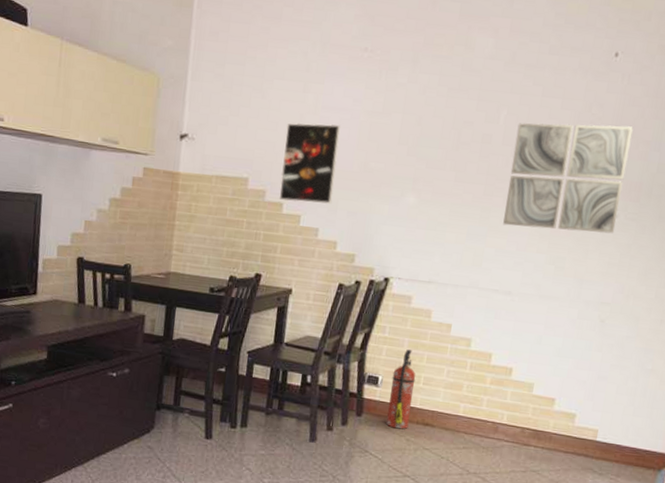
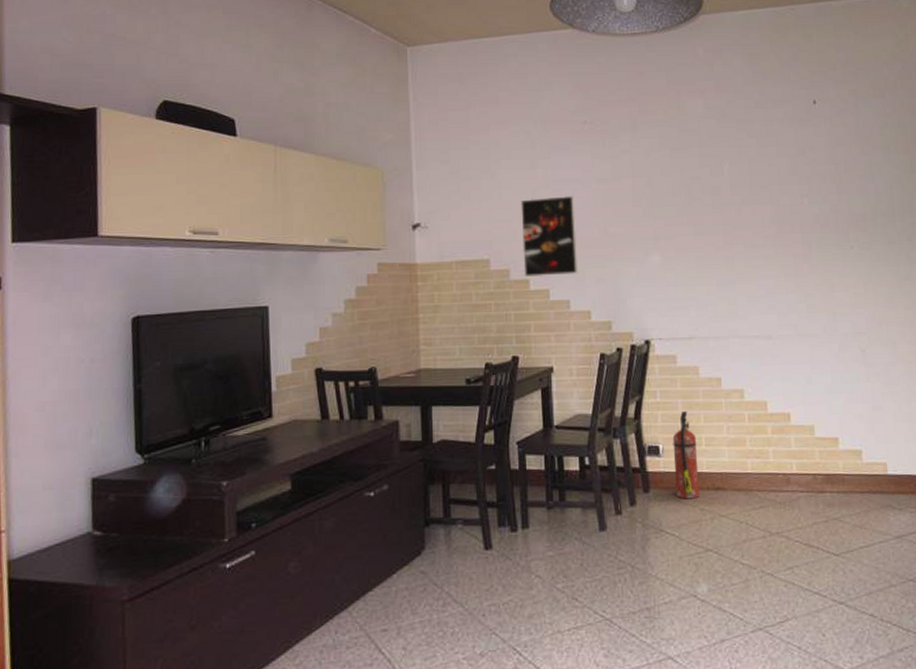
wall art: present [503,123,634,234] -> none [742,164,853,271]

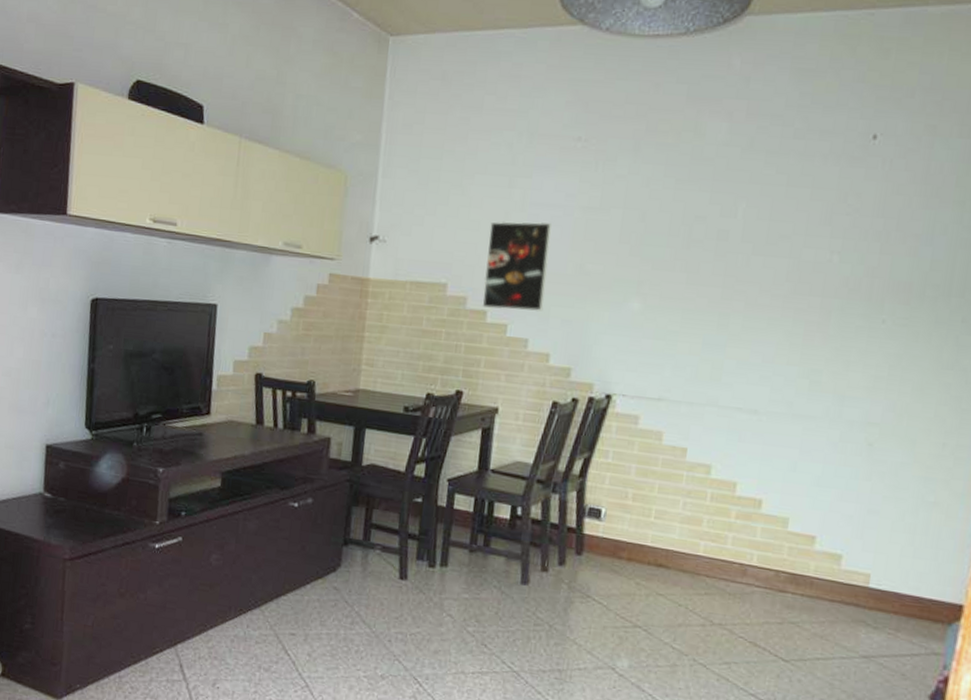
fire extinguisher: present [672,411,700,499] -> none [611,477,646,571]

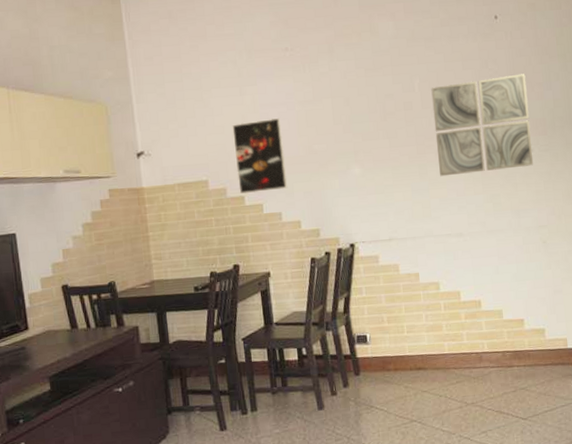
wall art: none [745,216,899,342] -> present [431,73,534,177]

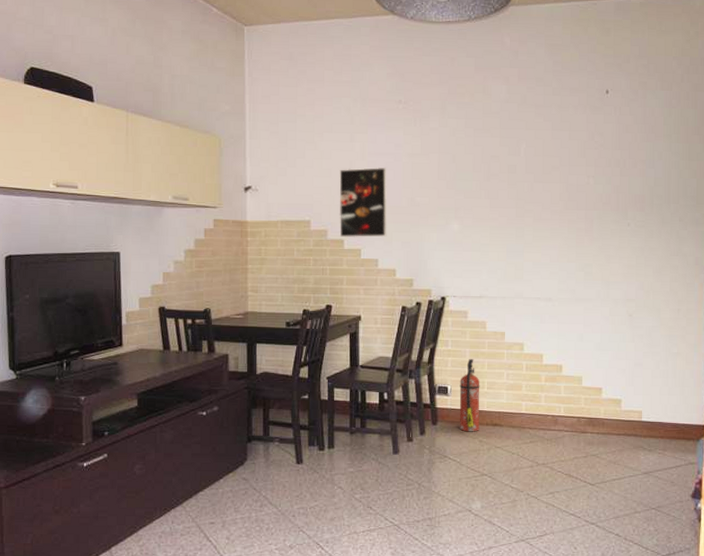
fire extinguisher: none [378,304,404,379] -> present [459,359,480,432]
wall art: present [431,73,534,177] -> none [535,149,630,241]

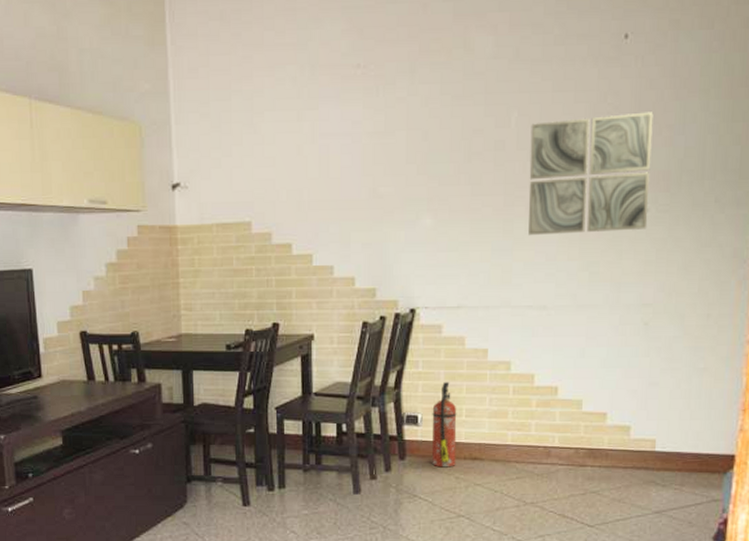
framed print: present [339,167,388,237] -> none [285,152,344,240]
wall art: none [535,149,630,241] -> present [528,112,654,236]

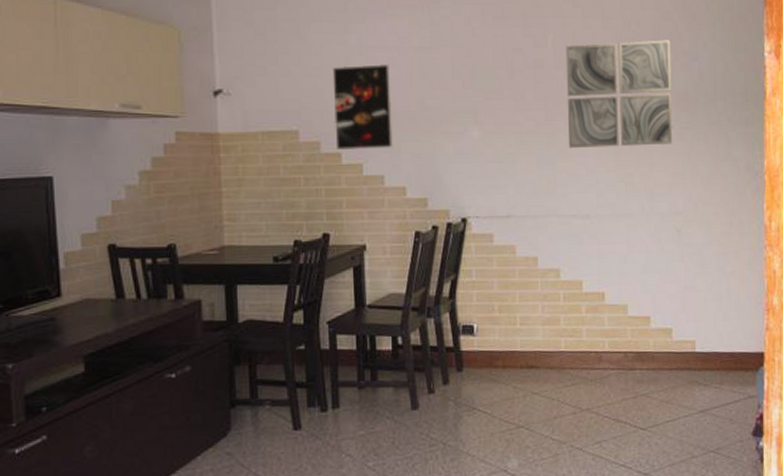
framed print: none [285,152,344,240] -> present [332,64,394,150]
fire extinguisher: present [432,382,457,468] -> none [487,291,513,378]

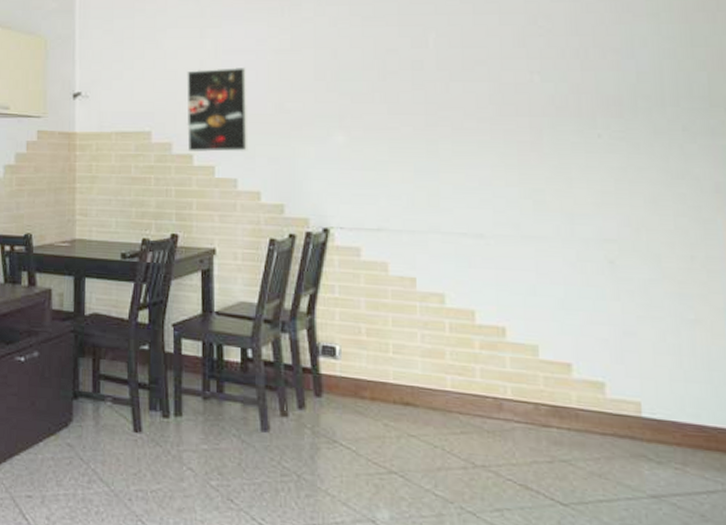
wall art: present [566,40,673,149] -> none [451,35,600,158]

